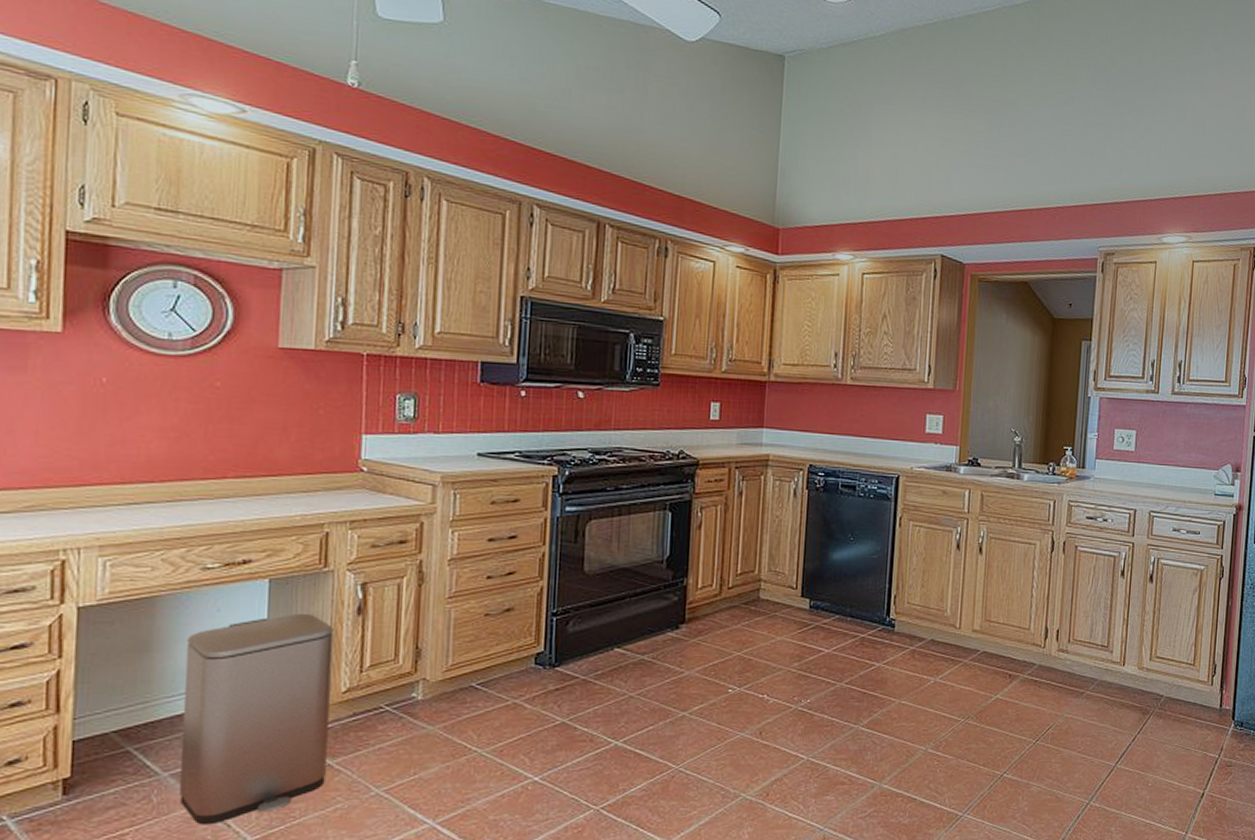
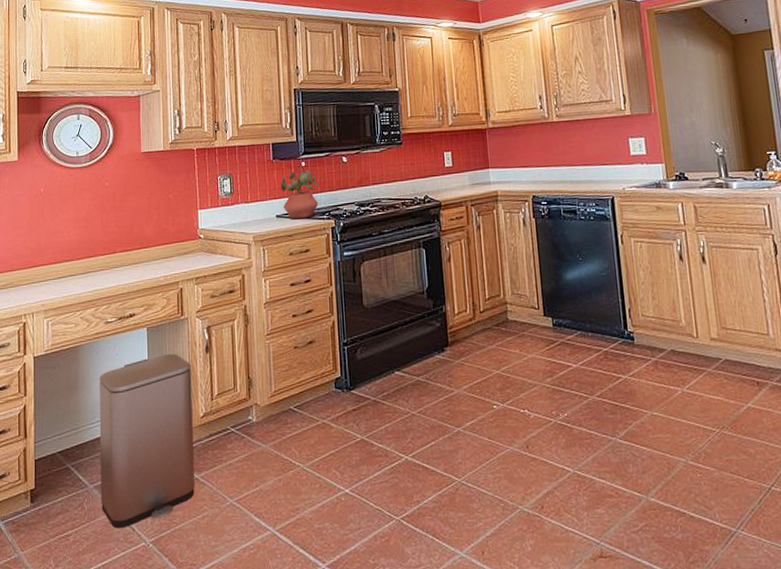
potted plant: none [487,401,542,462] -> present [280,169,319,220]

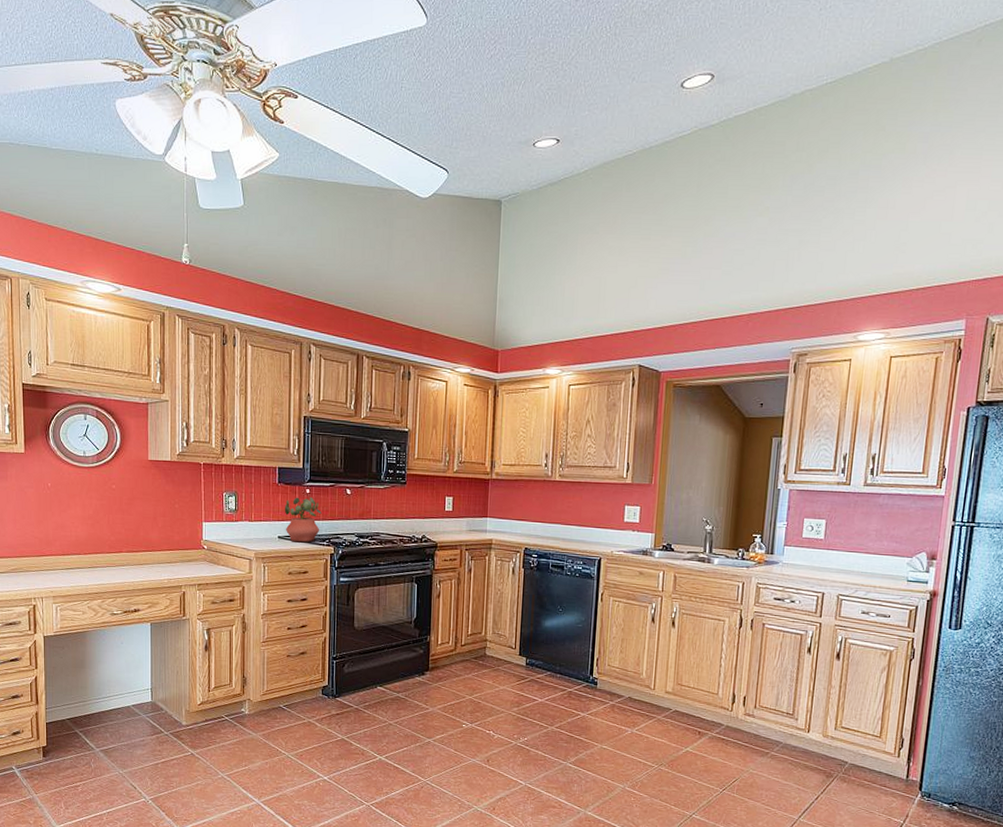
pedal bin: present [99,354,195,529] -> none [105,648,191,786]

